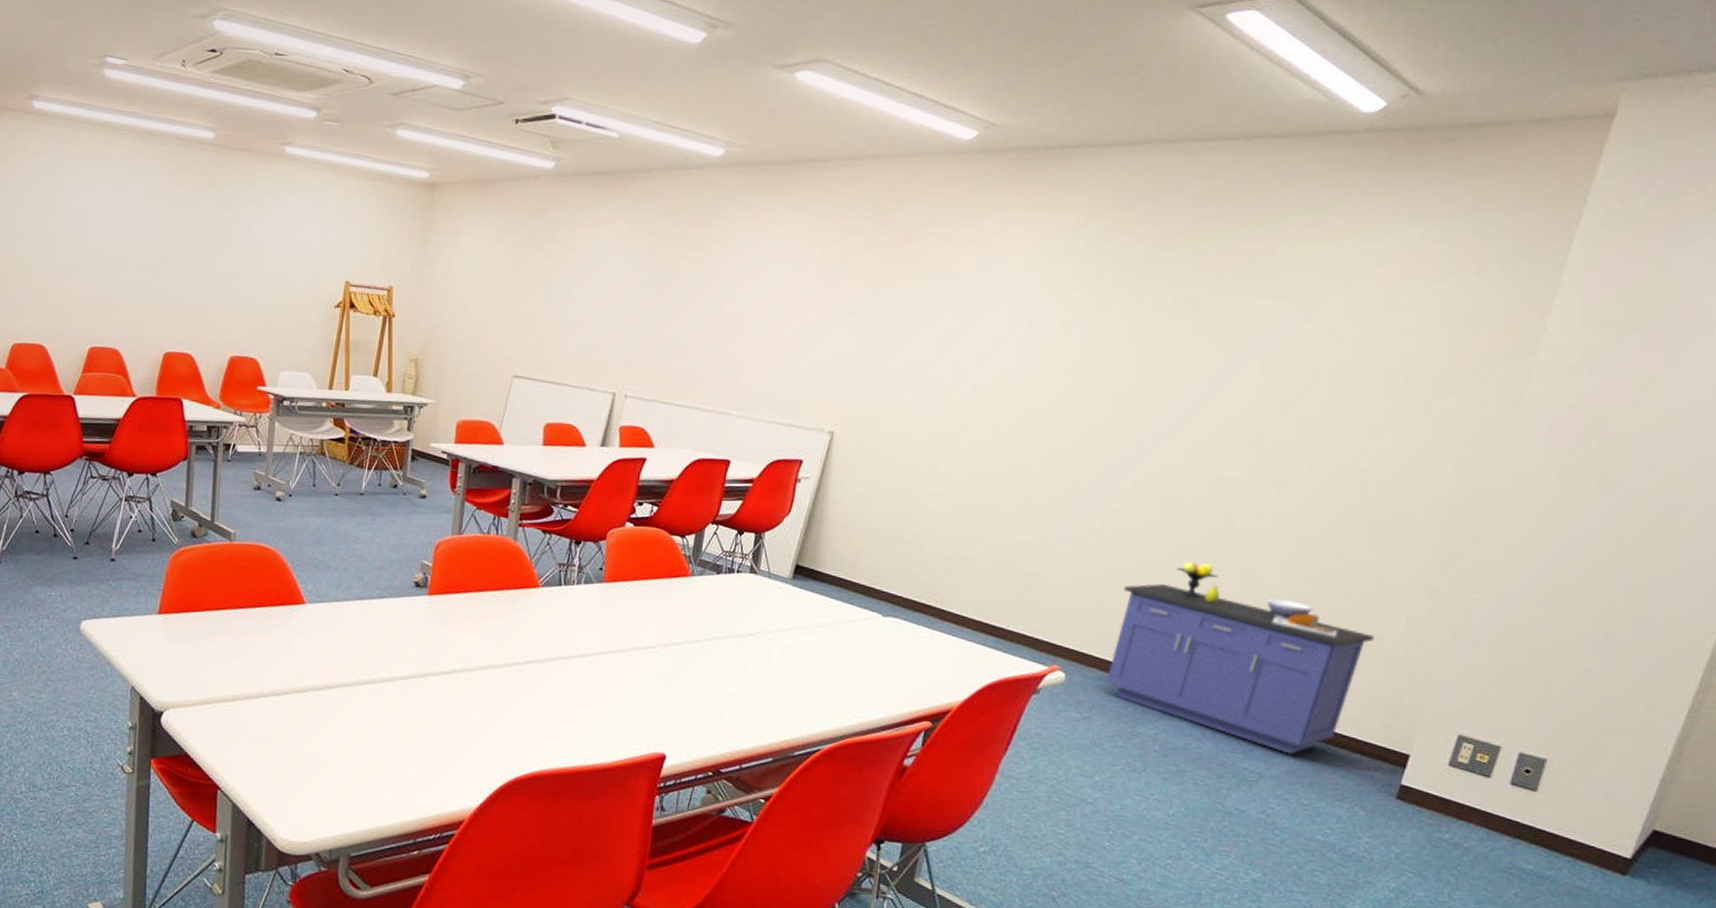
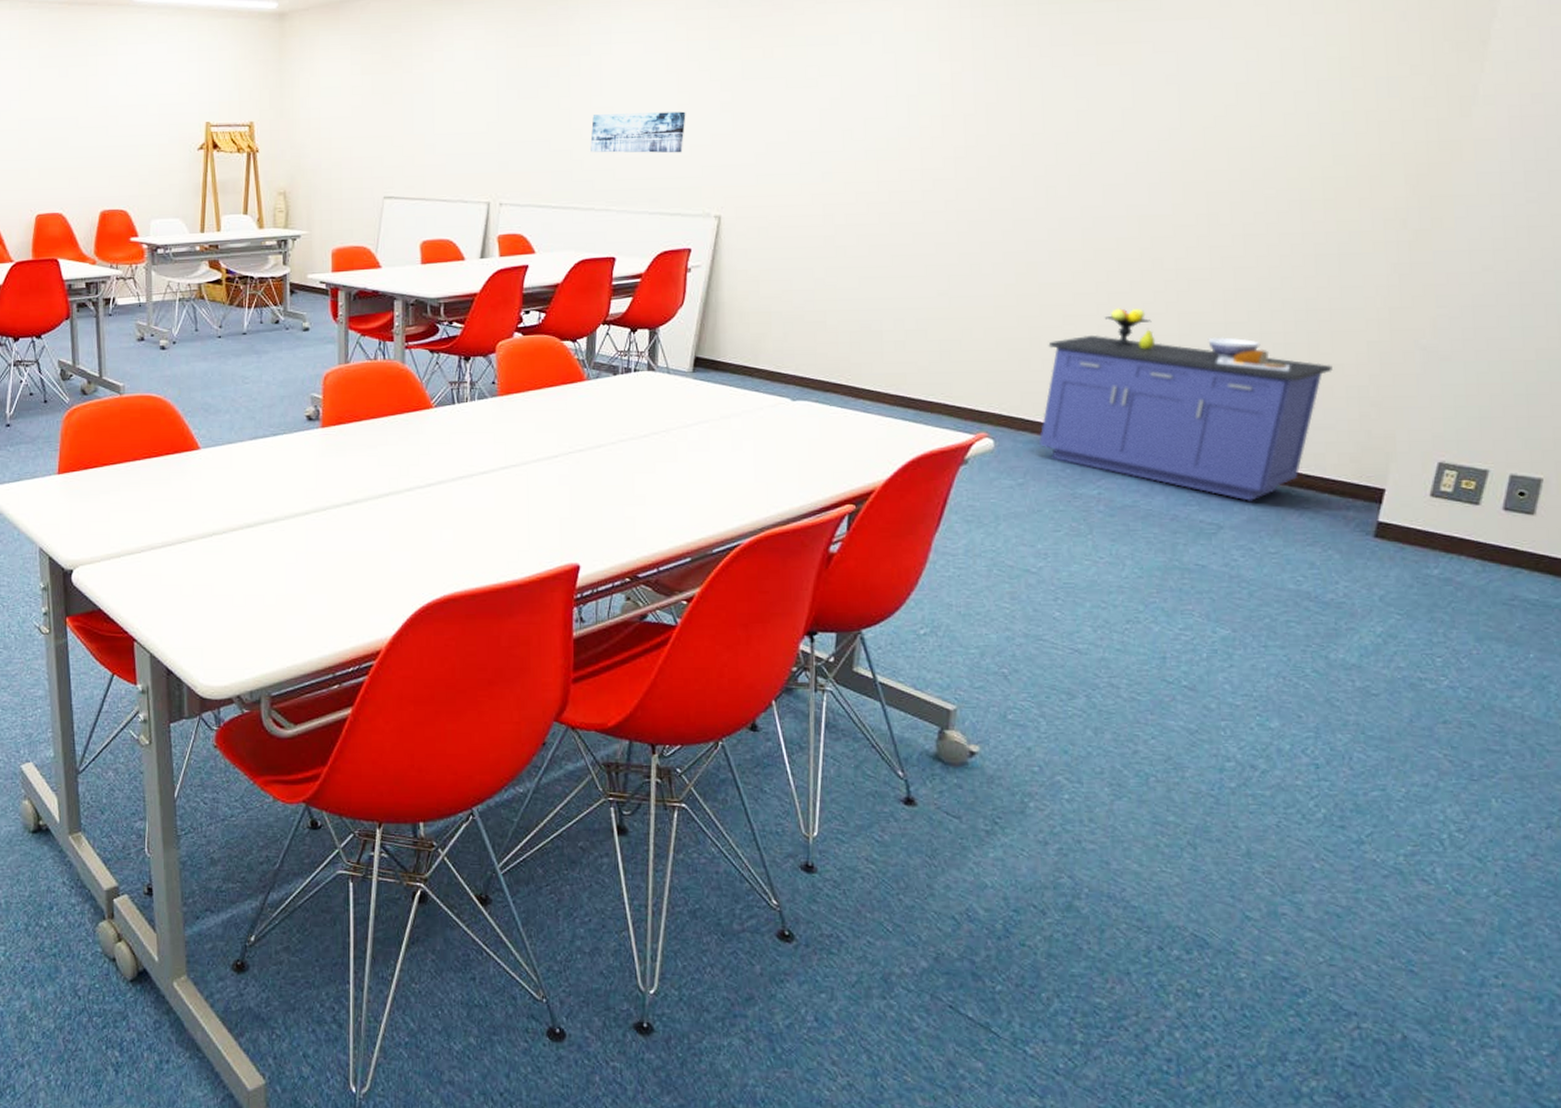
wall art: none [717,320,811,368] -> present [590,111,686,153]

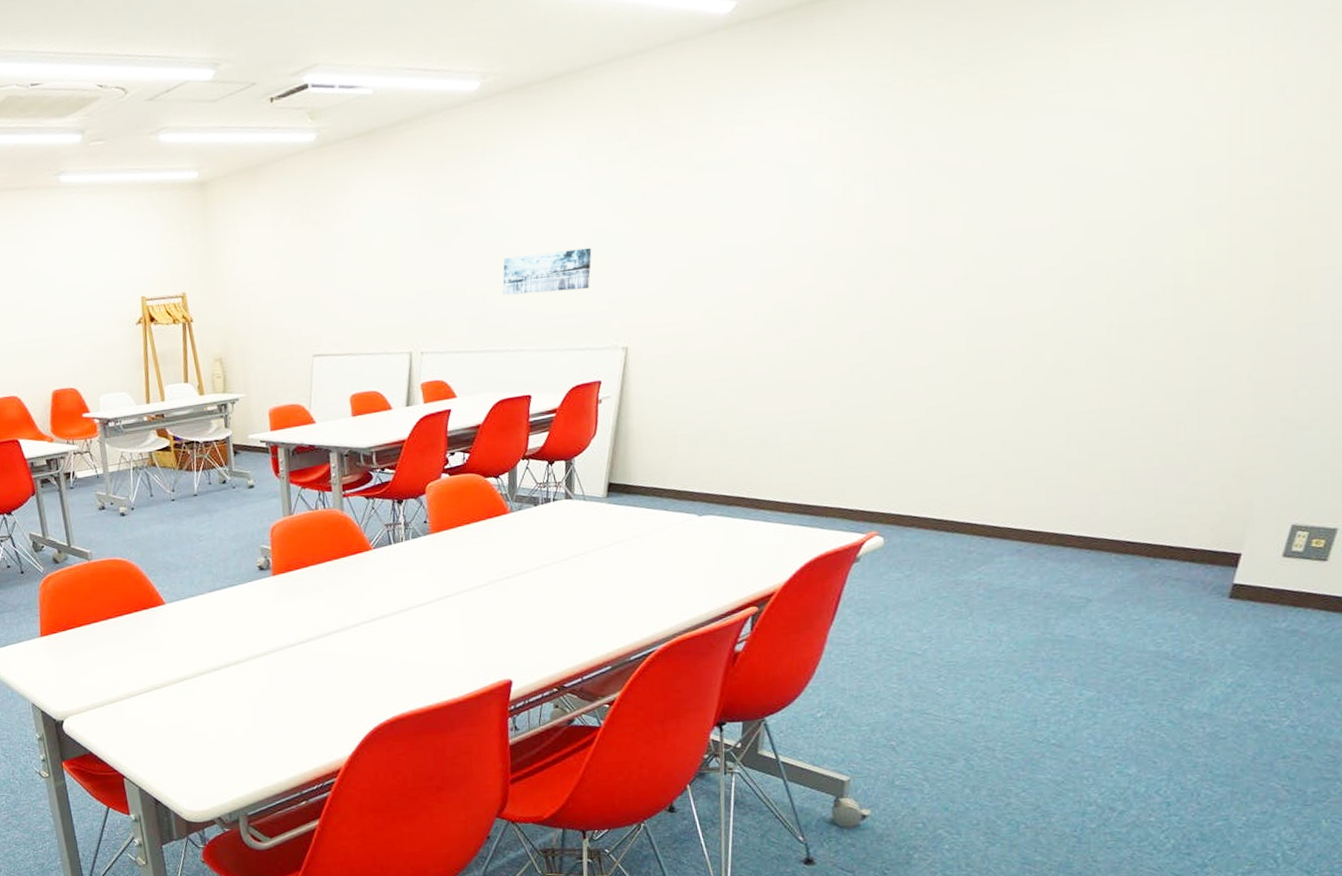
storage cabinet: present [1039,308,1333,501] -> none [925,402,1198,575]

